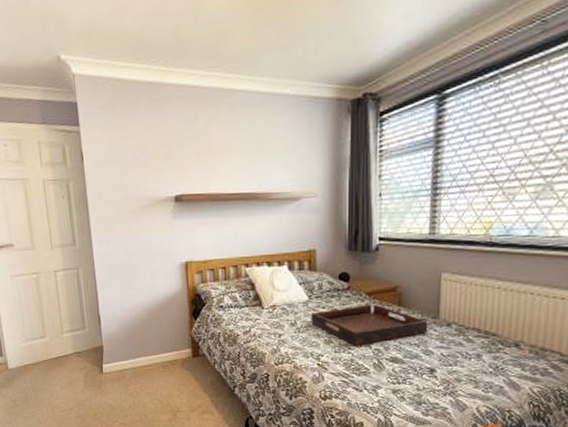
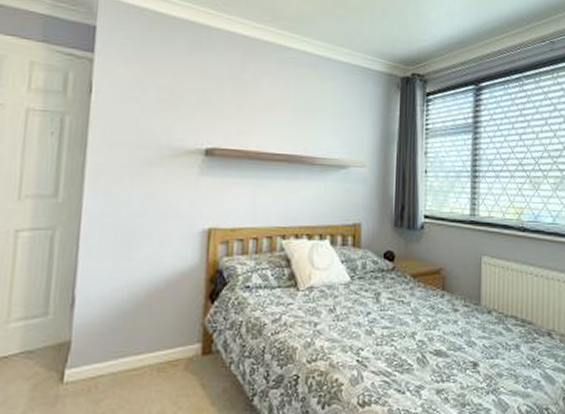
serving tray: present [311,304,428,346] -> none [352,287,471,337]

